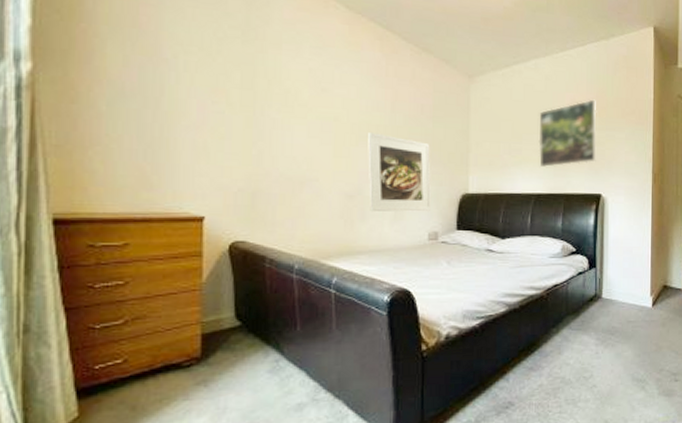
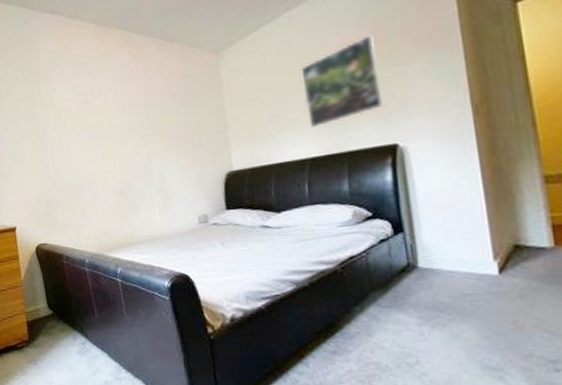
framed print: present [368,133,431,212] -> none [129,129,197,203]

